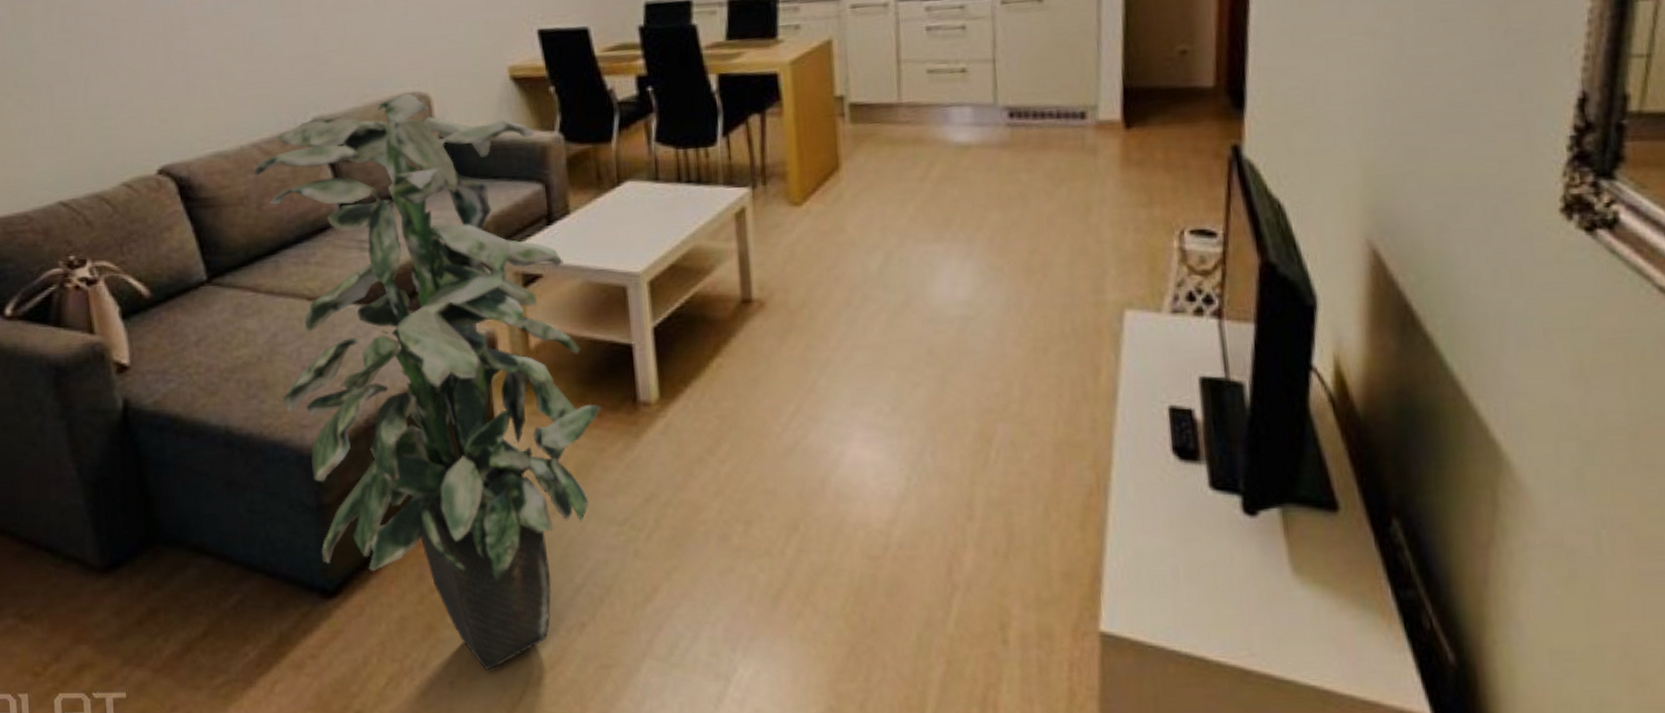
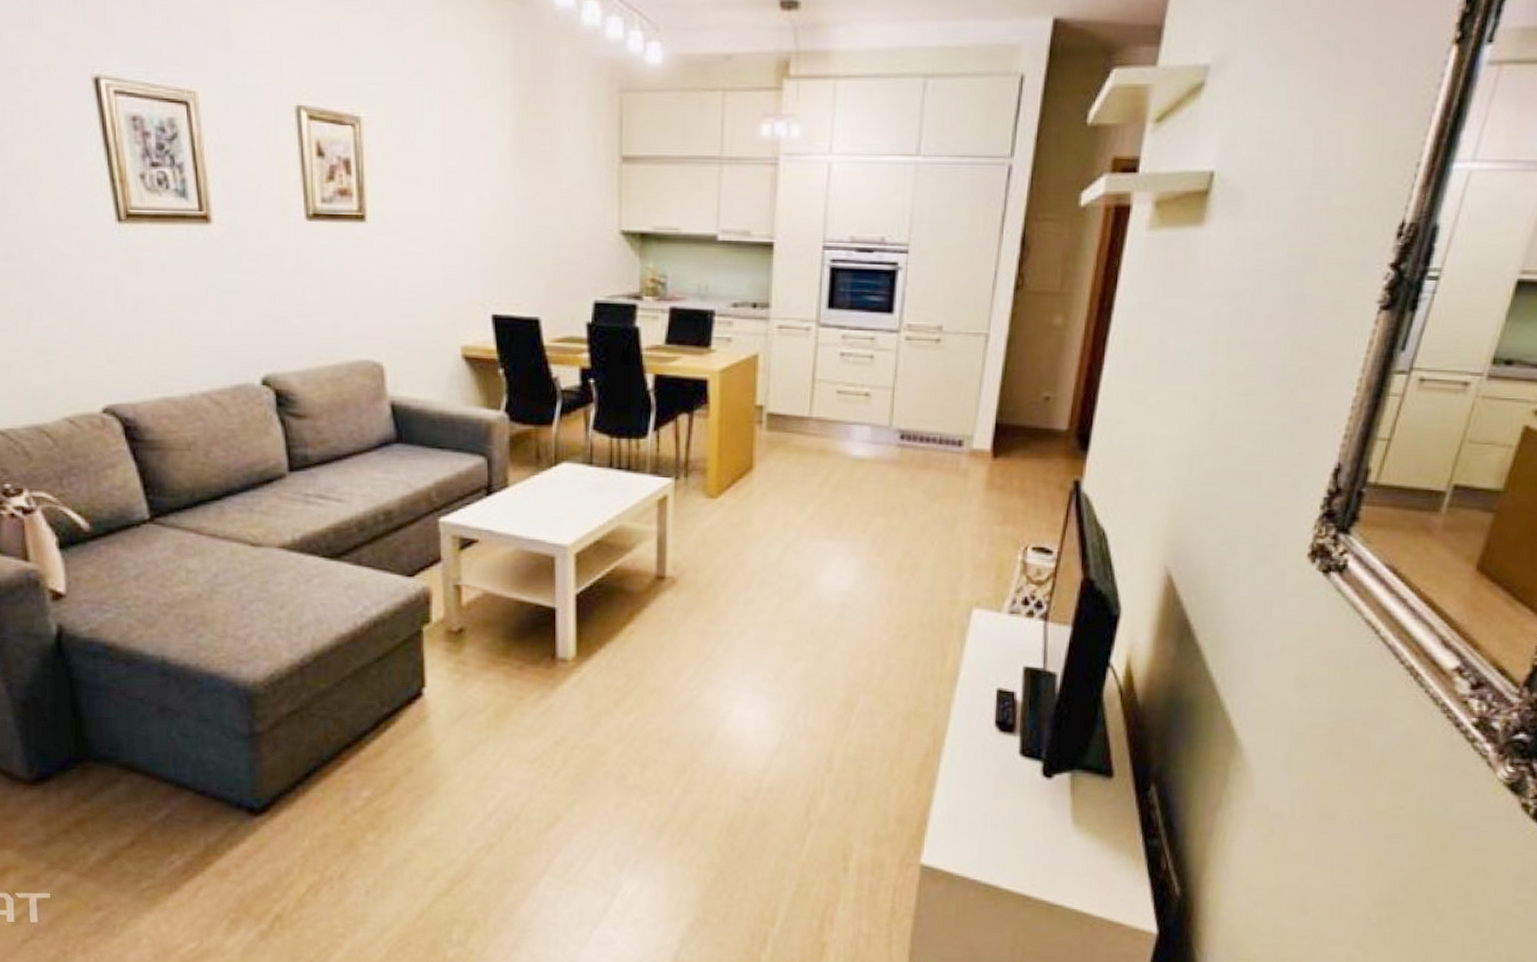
indoor plant: present [252,94,602,671] -> none [201,361,524,882]

